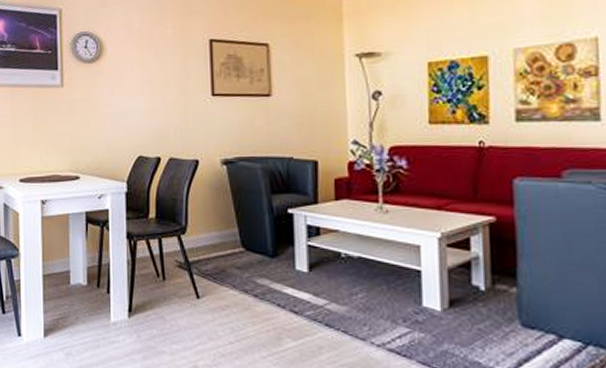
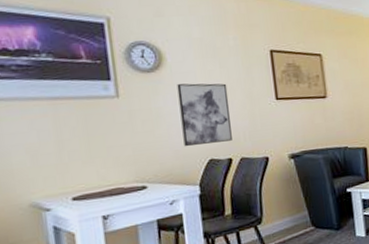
wall art: none [114,75,163,141] -> present [177,83,232,147]

